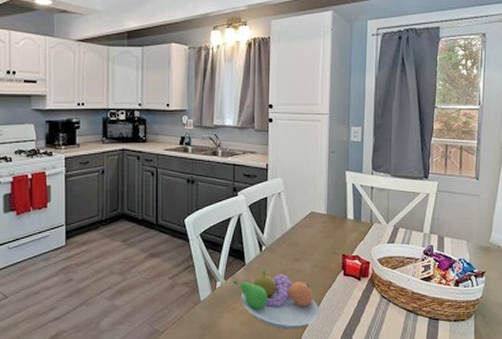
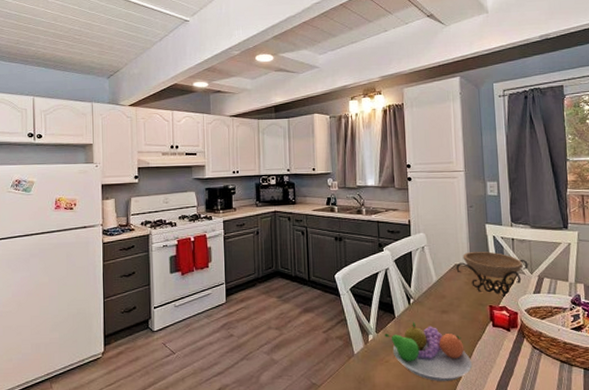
decorative bowl: none [312,198,385,247] -> present [456,251,528,298]

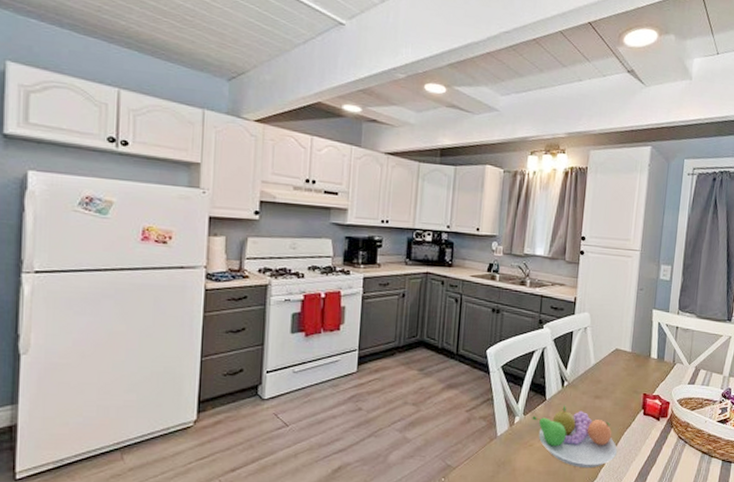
decorative bowl: present [456,251,528,298] -> none [616,336,688,386]

